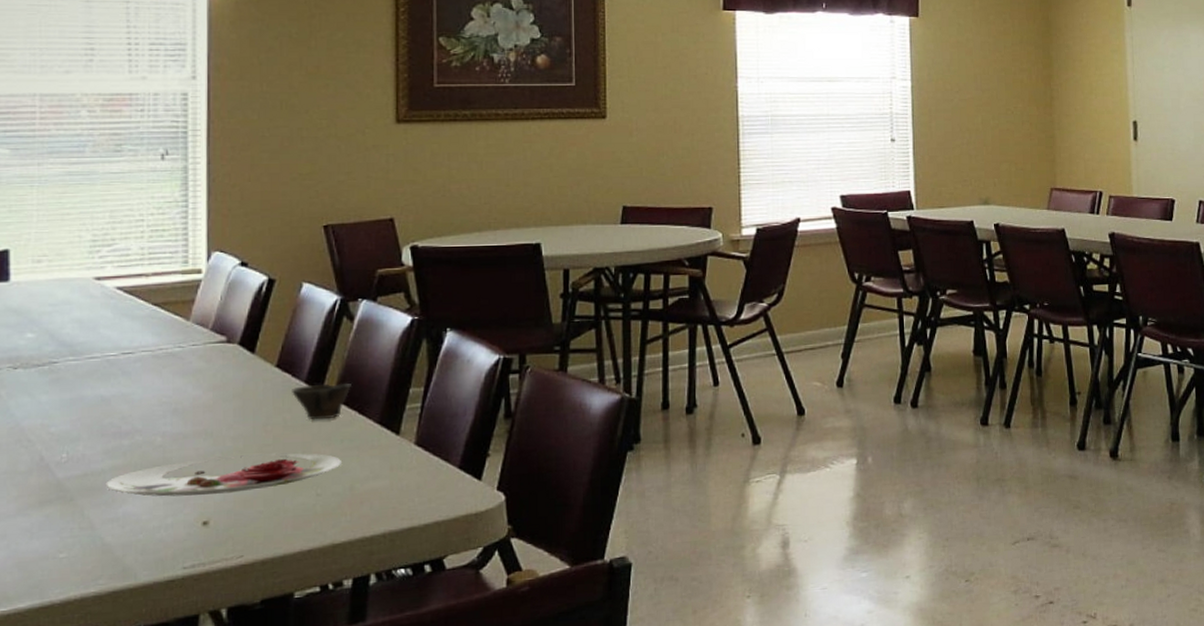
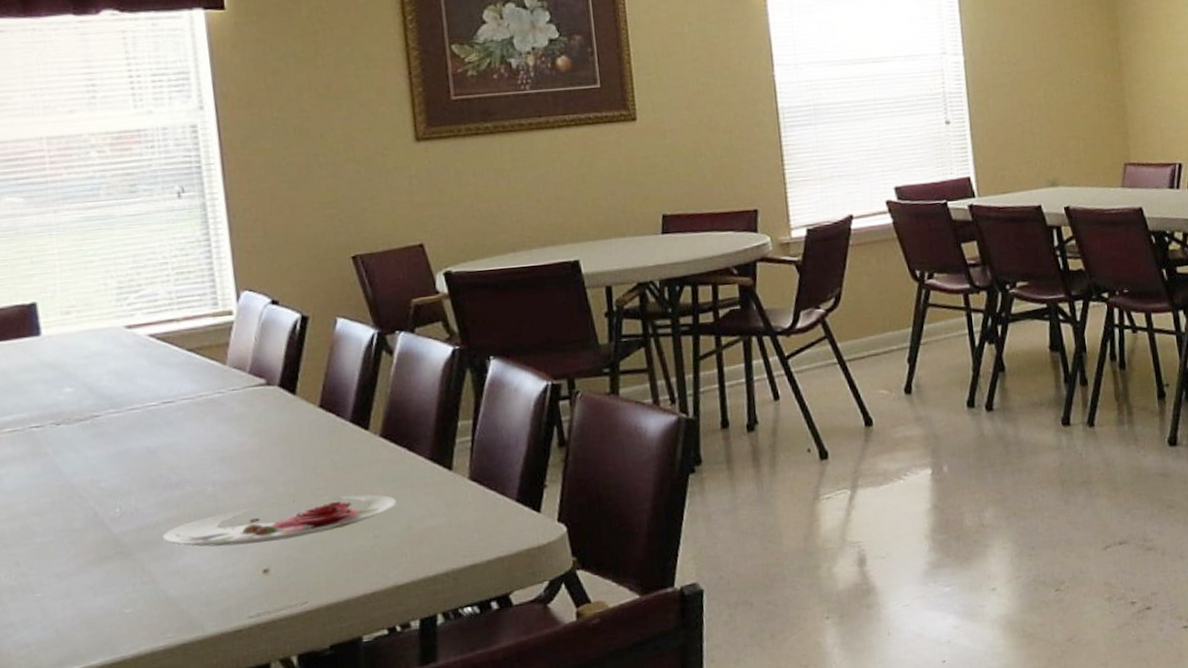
cup: present [292,383,351,420] -> none [338,420,398,461]

